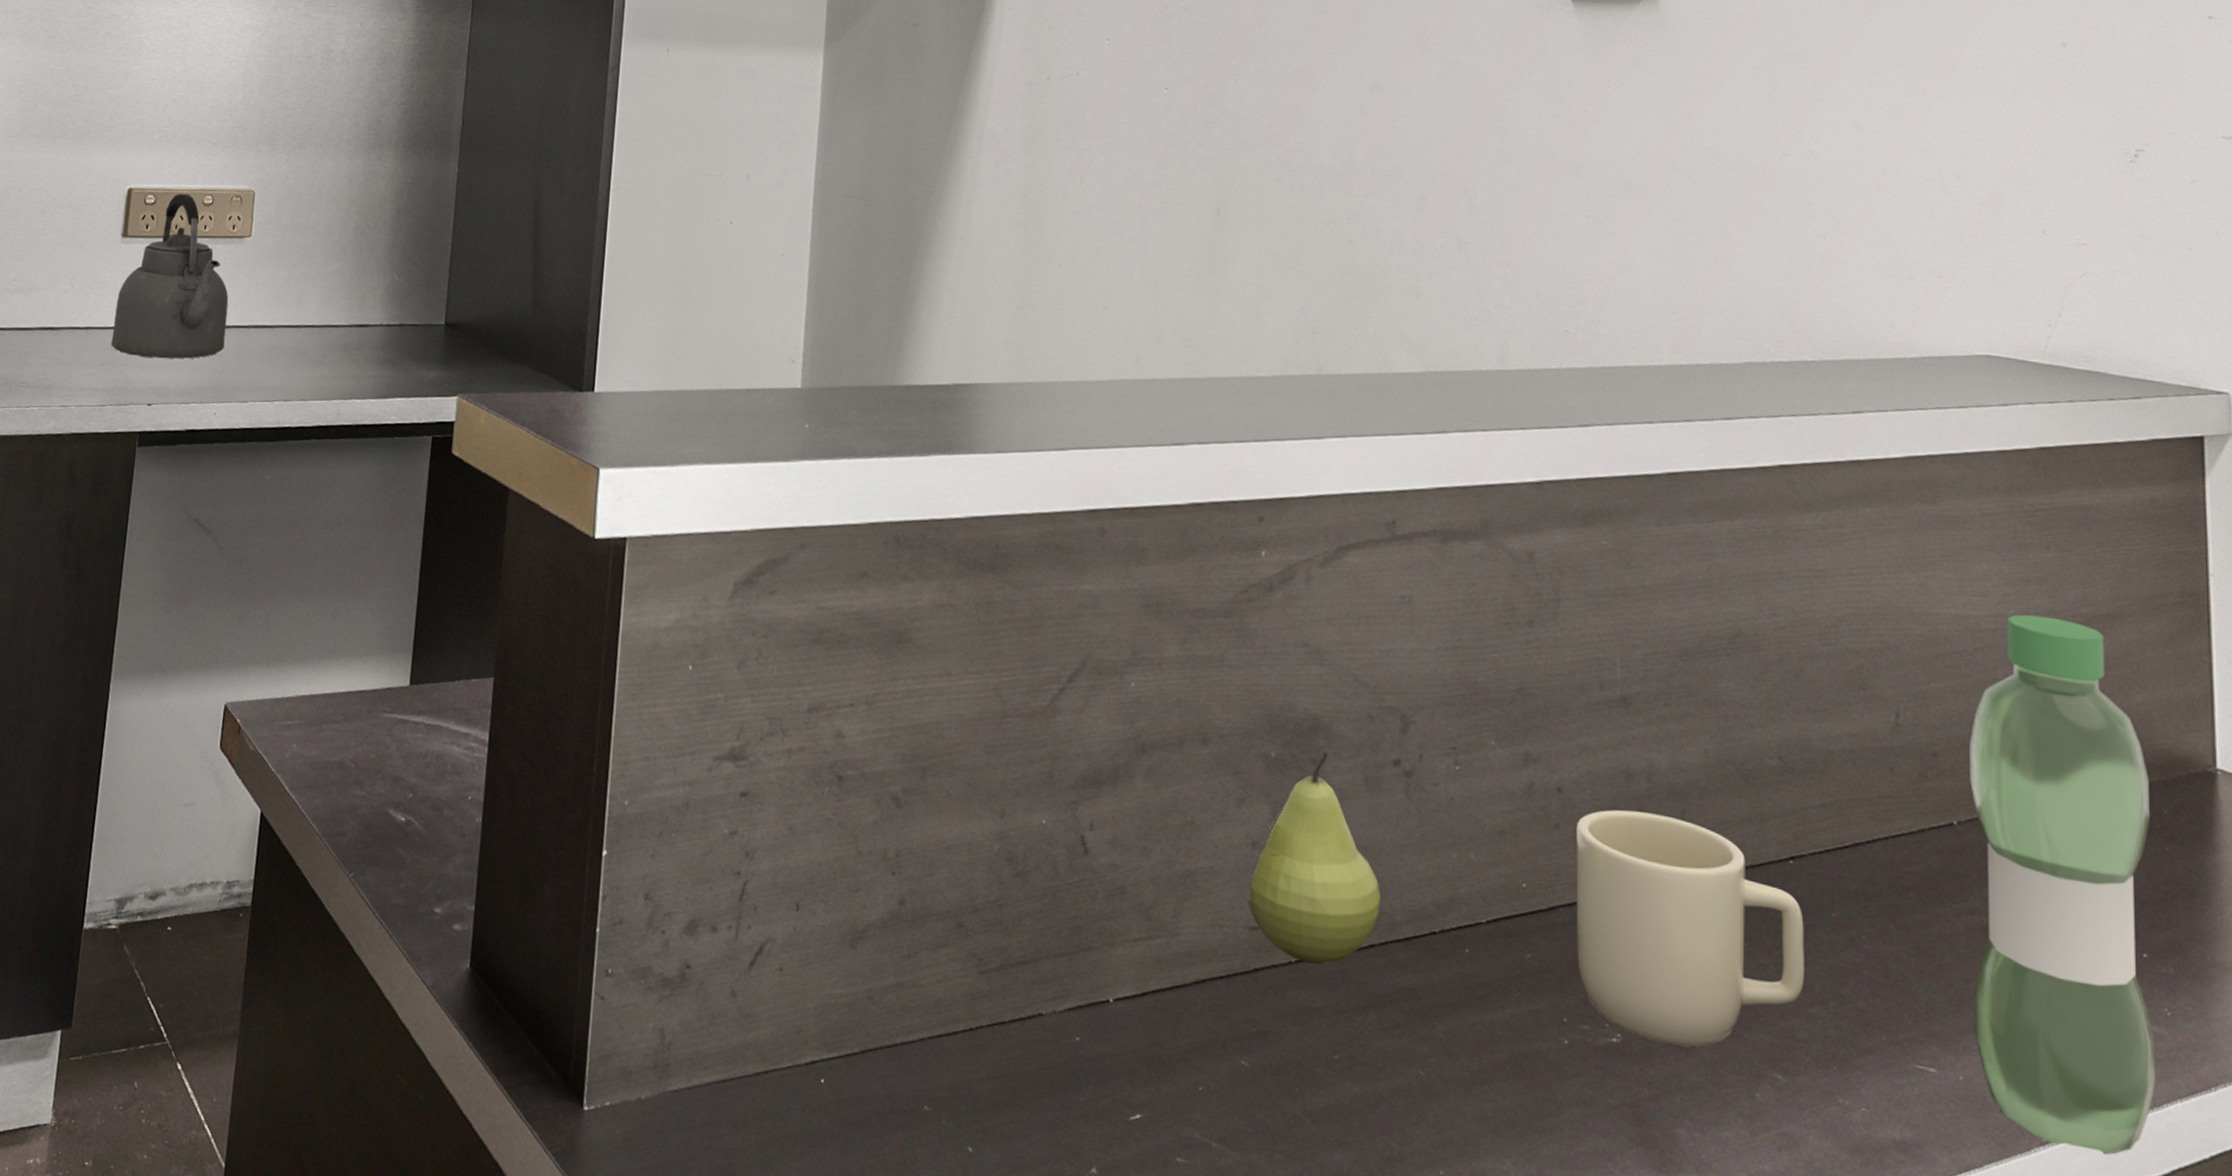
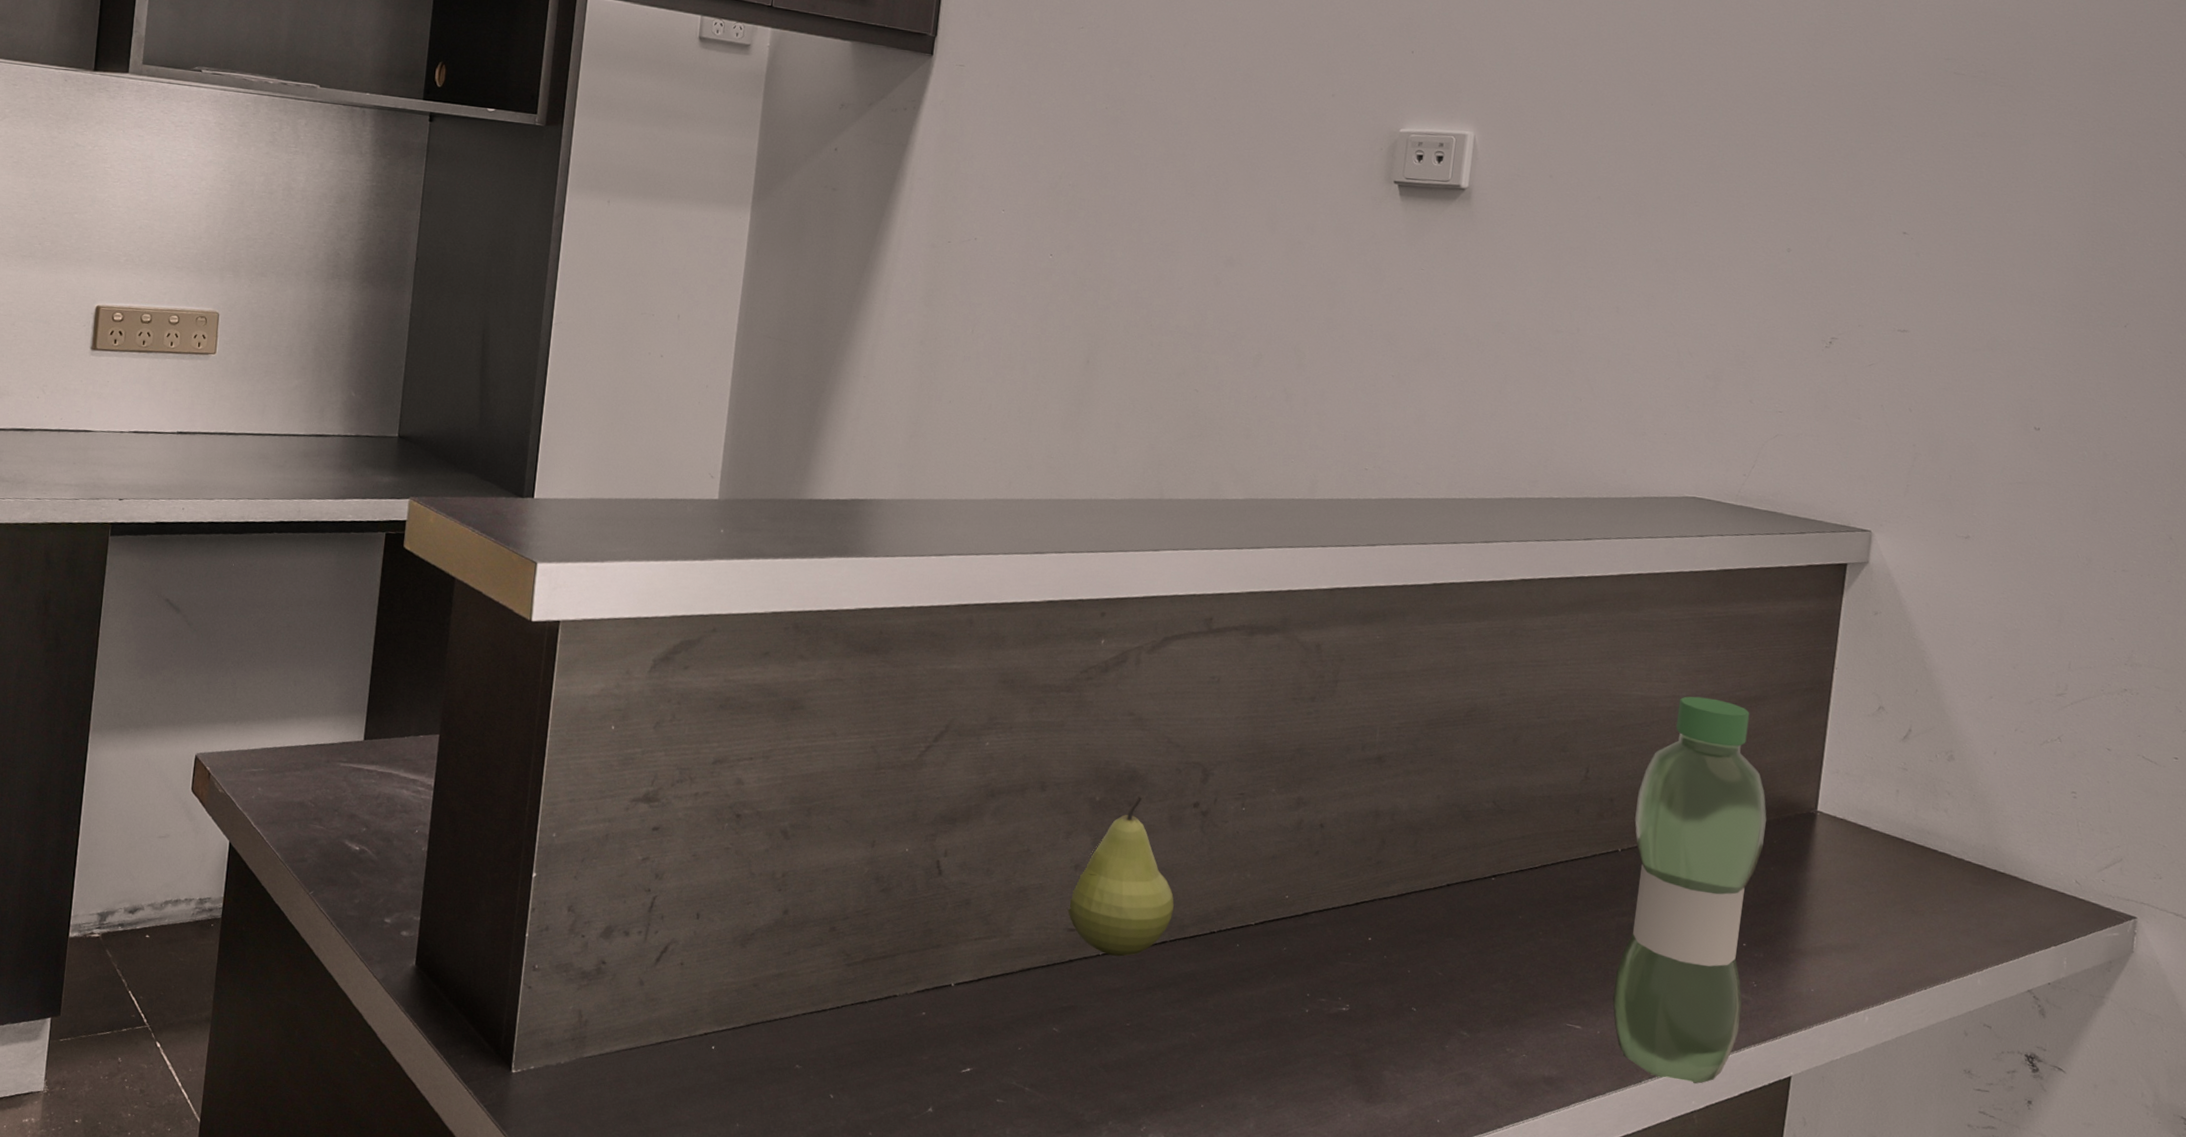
kettle: present [111,193,229,359] -> none [83,312,195,460]
mug: present [1576,809,1804,1047] -> none [1321,840,1498,1013]

